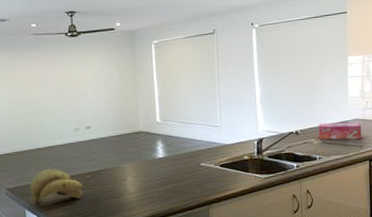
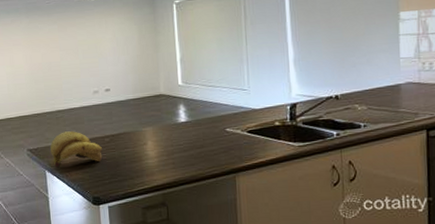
tissue box: present [318,122,362,140] -> none [363,86,417,106]

